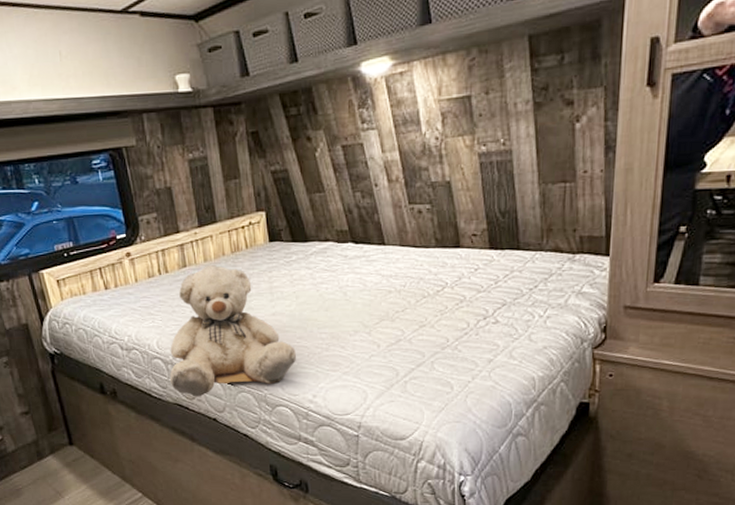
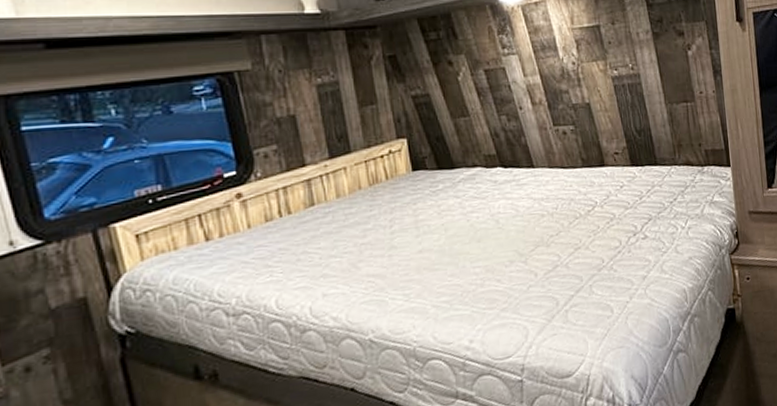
teddy bear: present [169,264,297,397] -> none [292,200,449,365]

